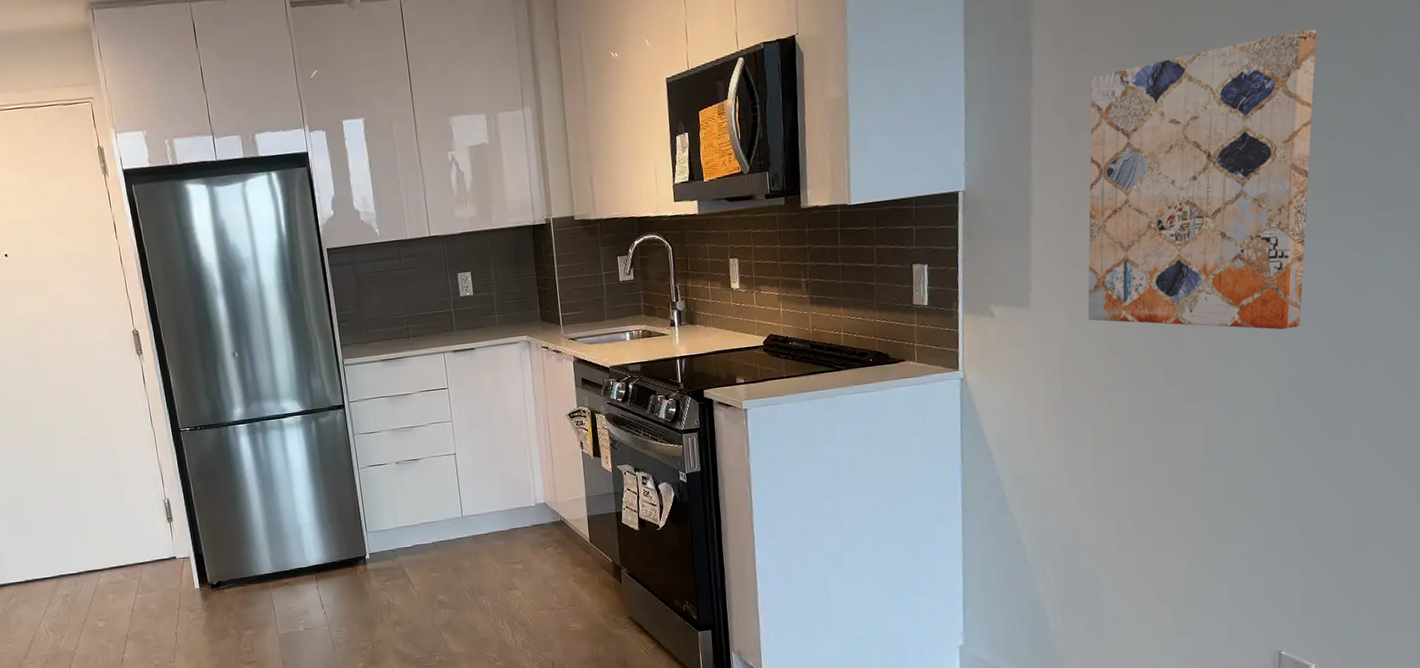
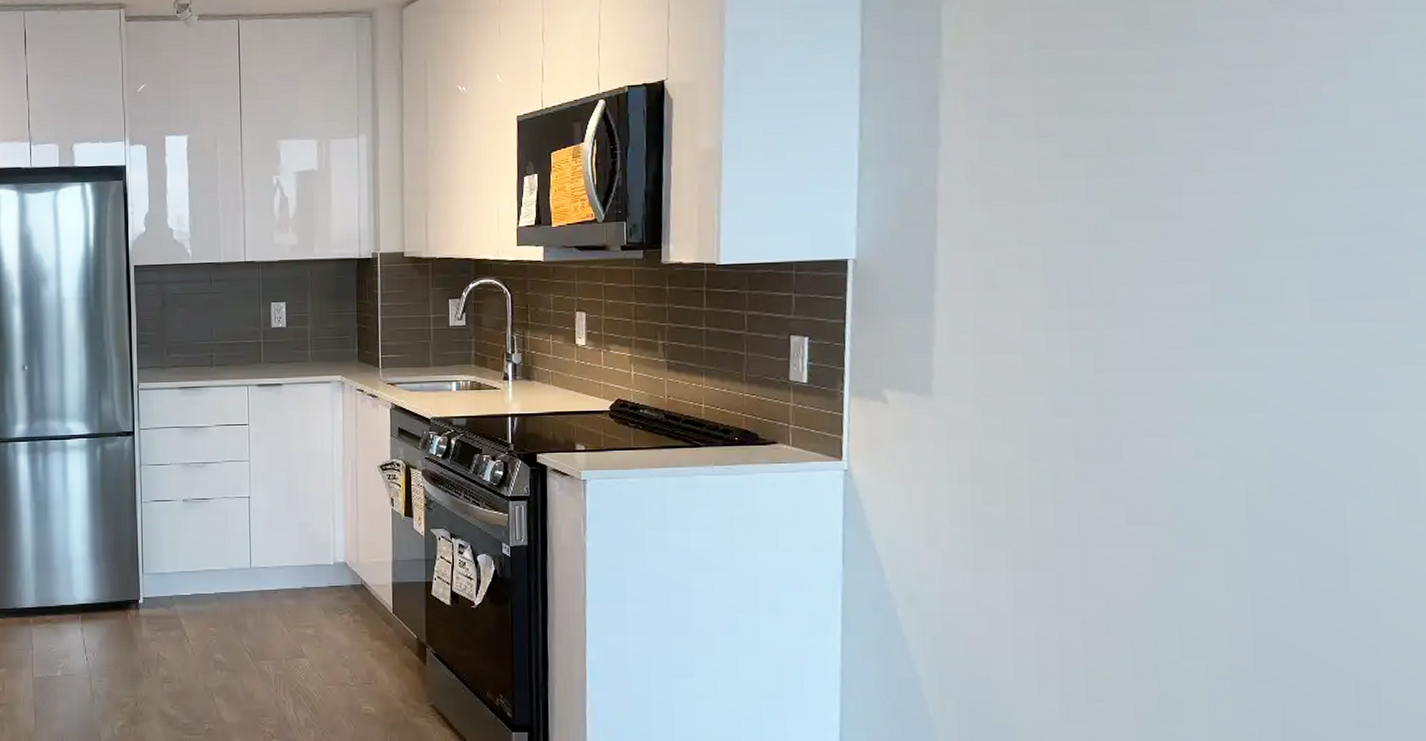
wall art: present [1087,29,1317,330] -> none [1003,110,1292,450]

